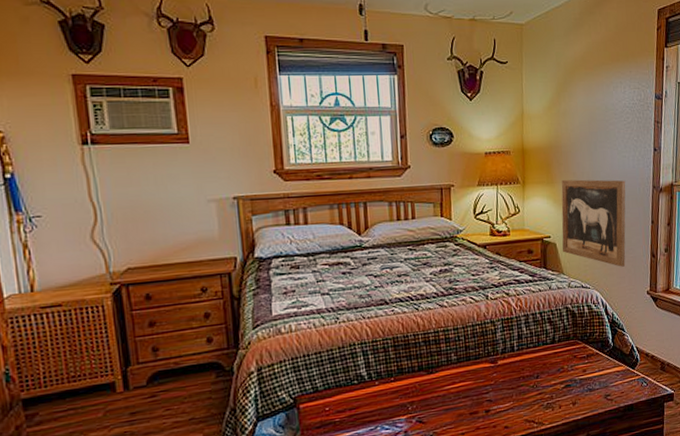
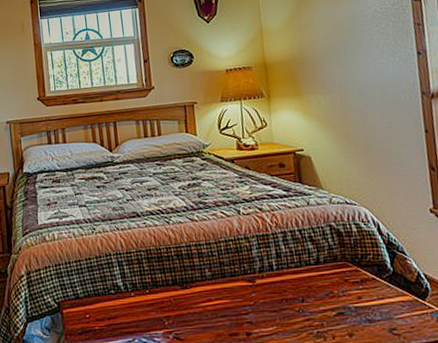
wall art: present [561,179,626,267] -> none [310,87,398,182]

